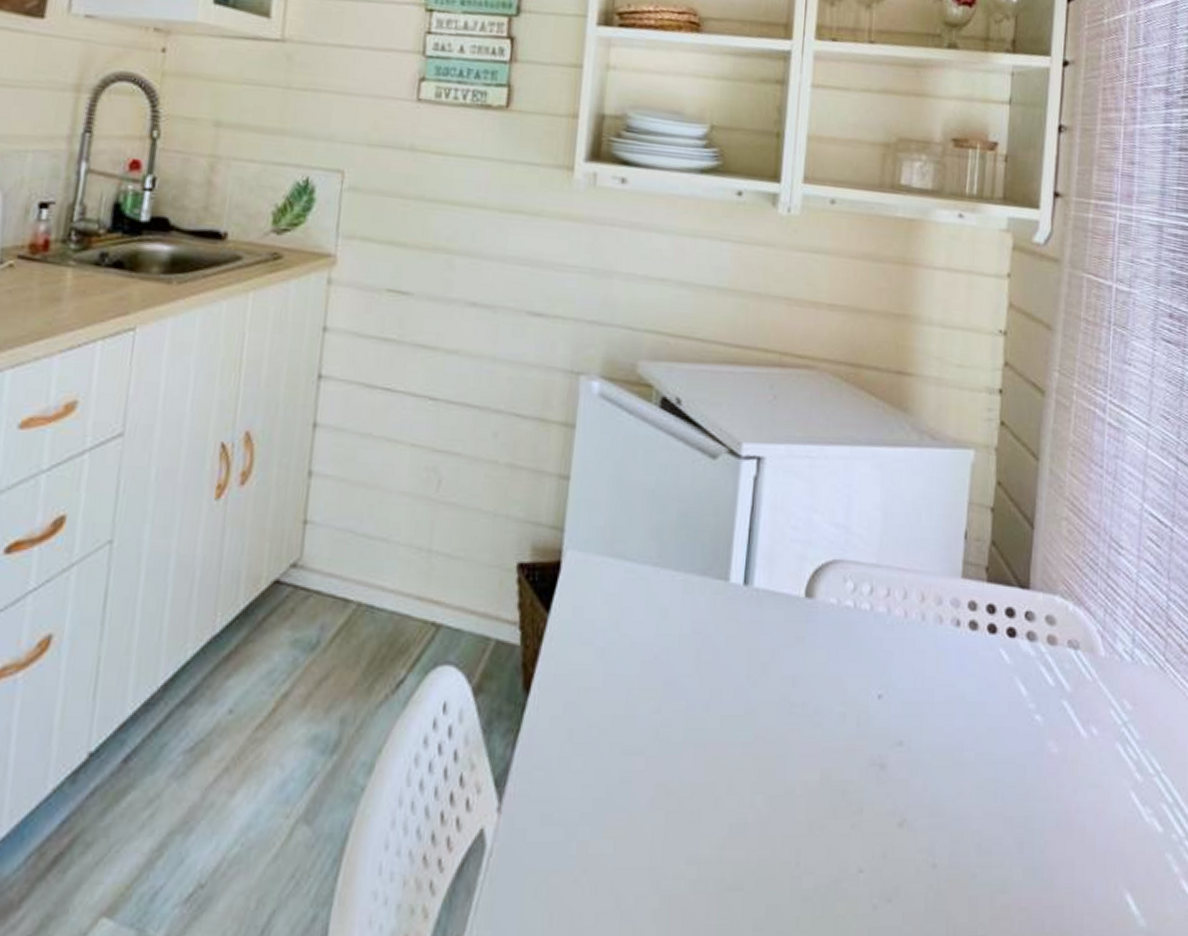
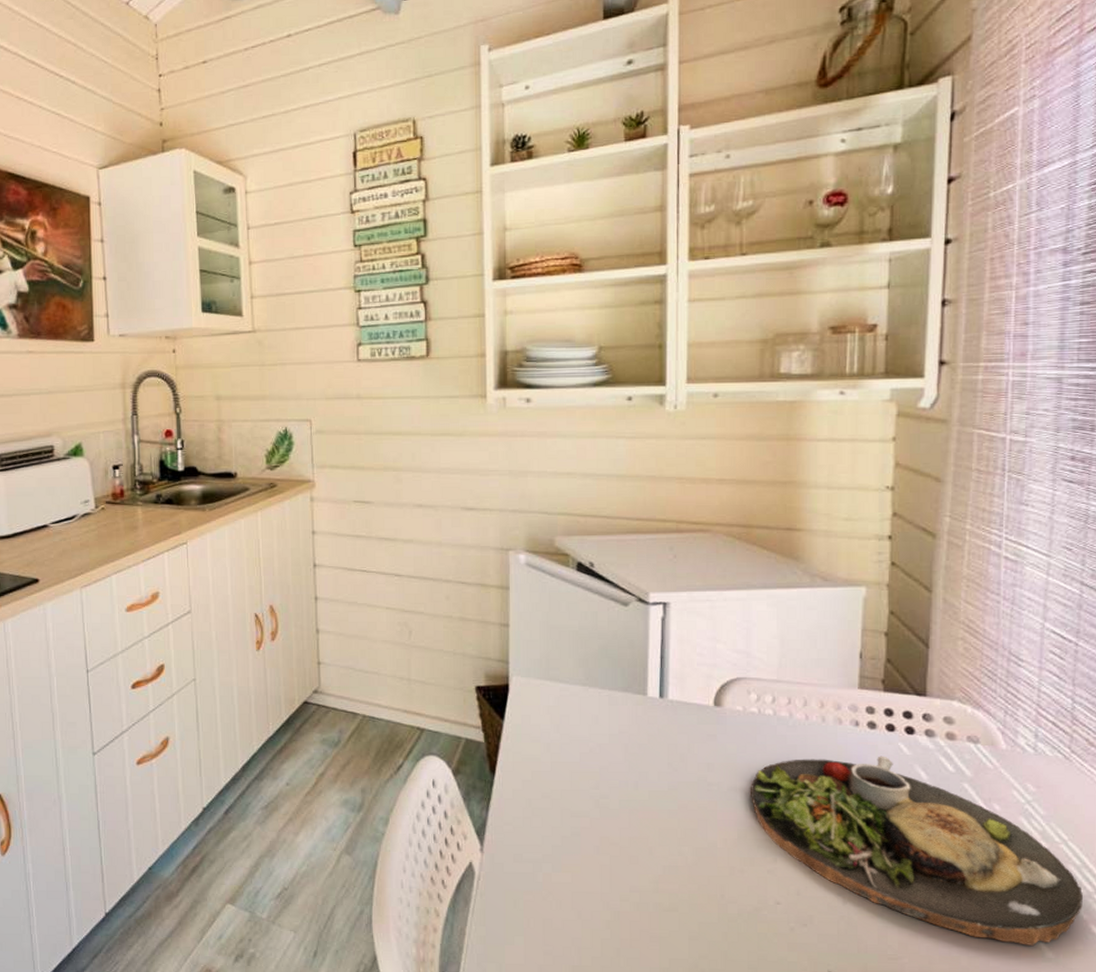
dinner plate: none [839,665,1174,913] -> present [751,756,1083,947]

